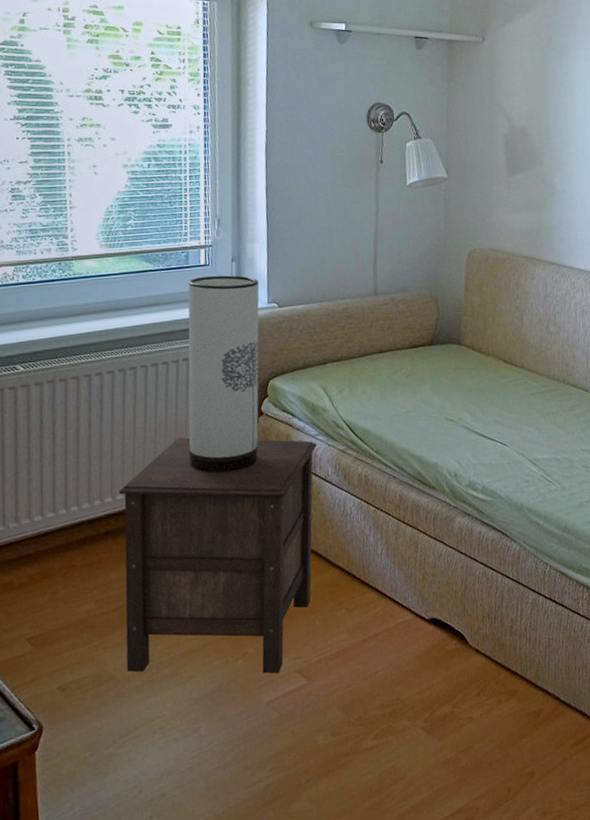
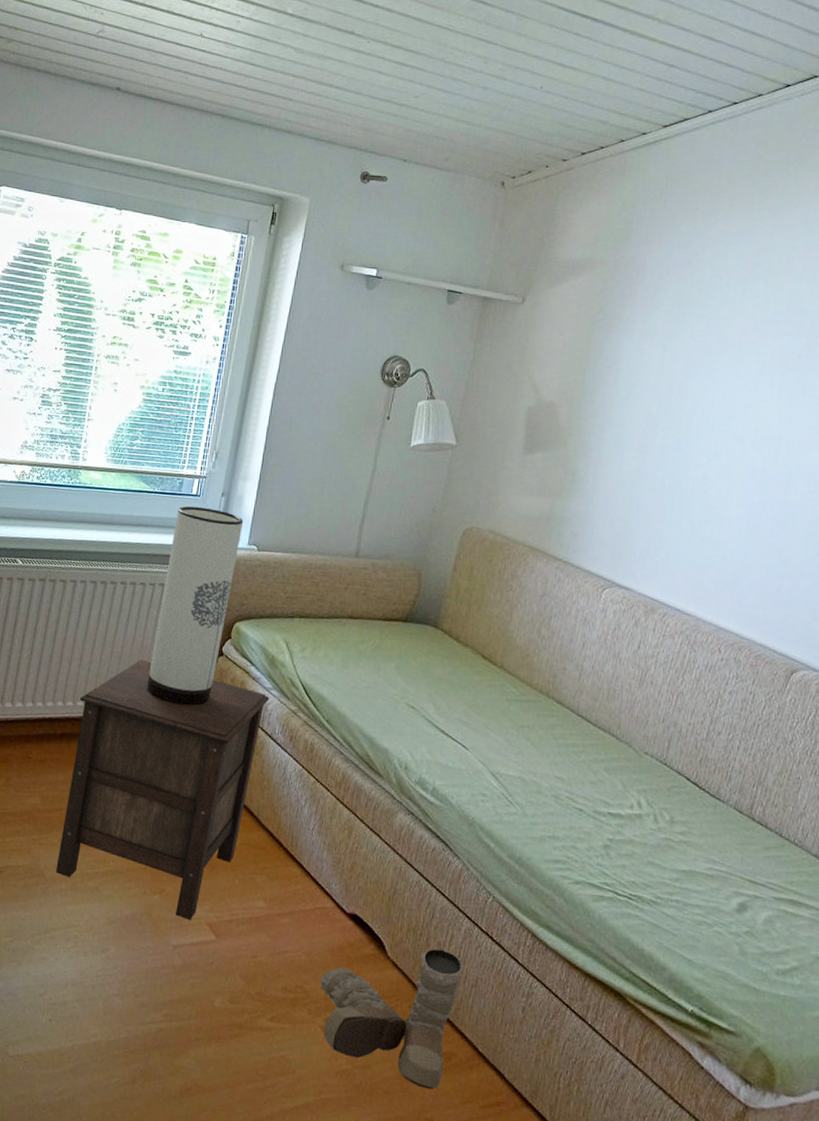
boots: none [412,624,537,749] -> present [319,948,465,1090]

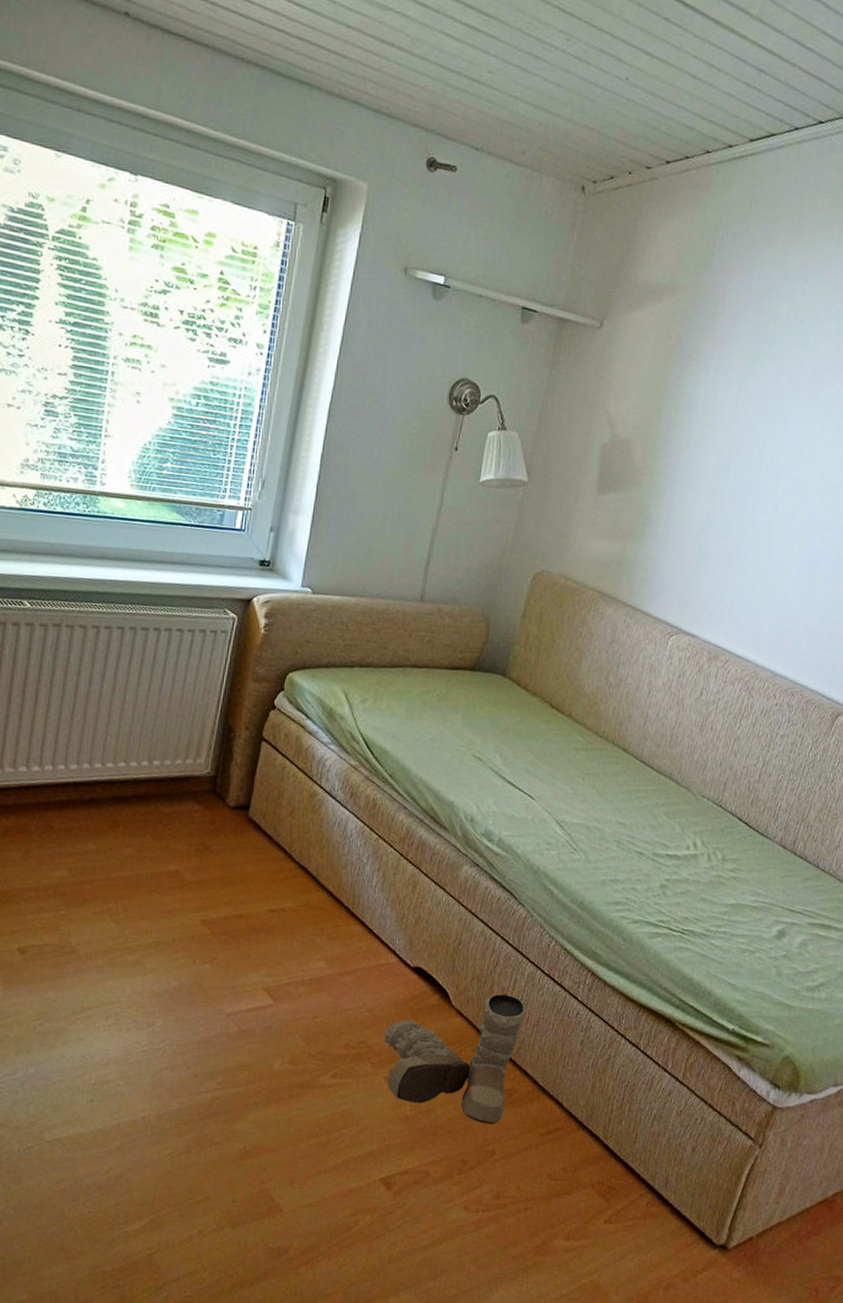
nightstand: present [55,659,270,920] -> none [90,714,328,986]
table lamp: present [146,506,244,706] -> none [188,541,296,764]

